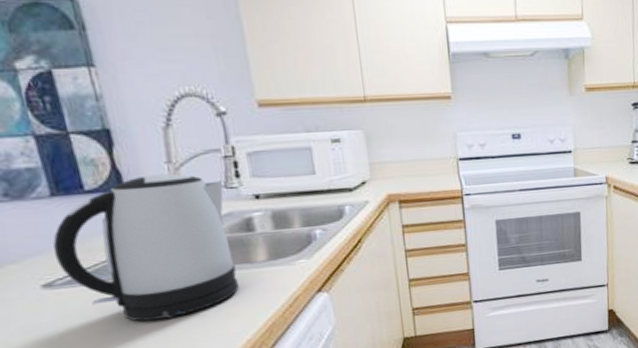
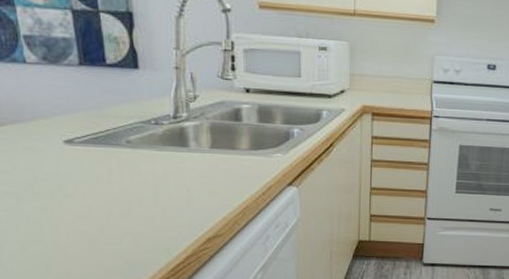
kettle: present [53,173,239,322] -> none [76,58,222,187]

